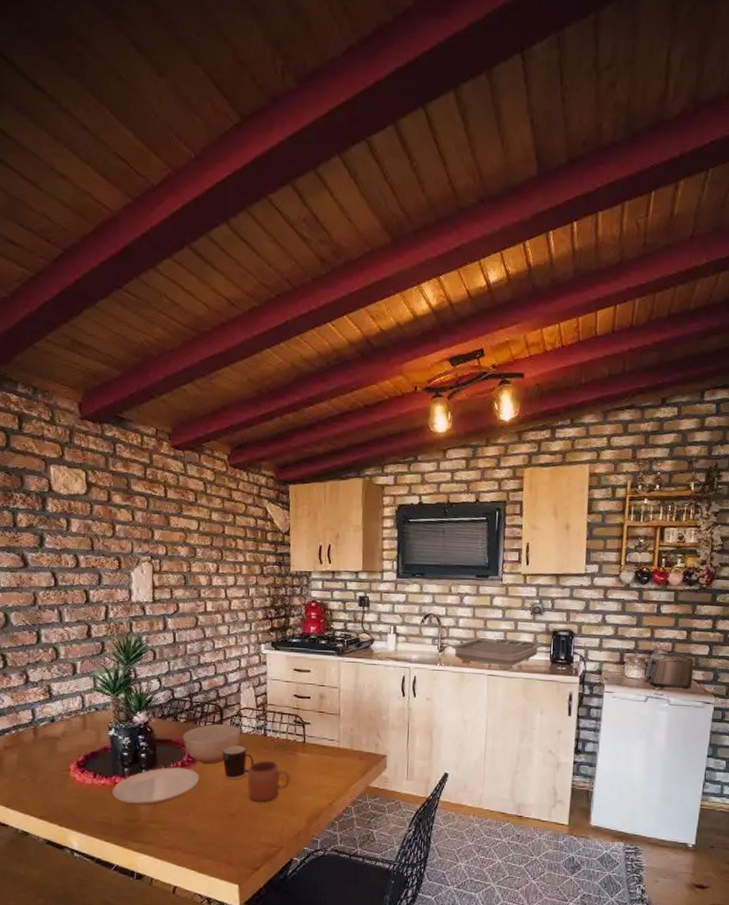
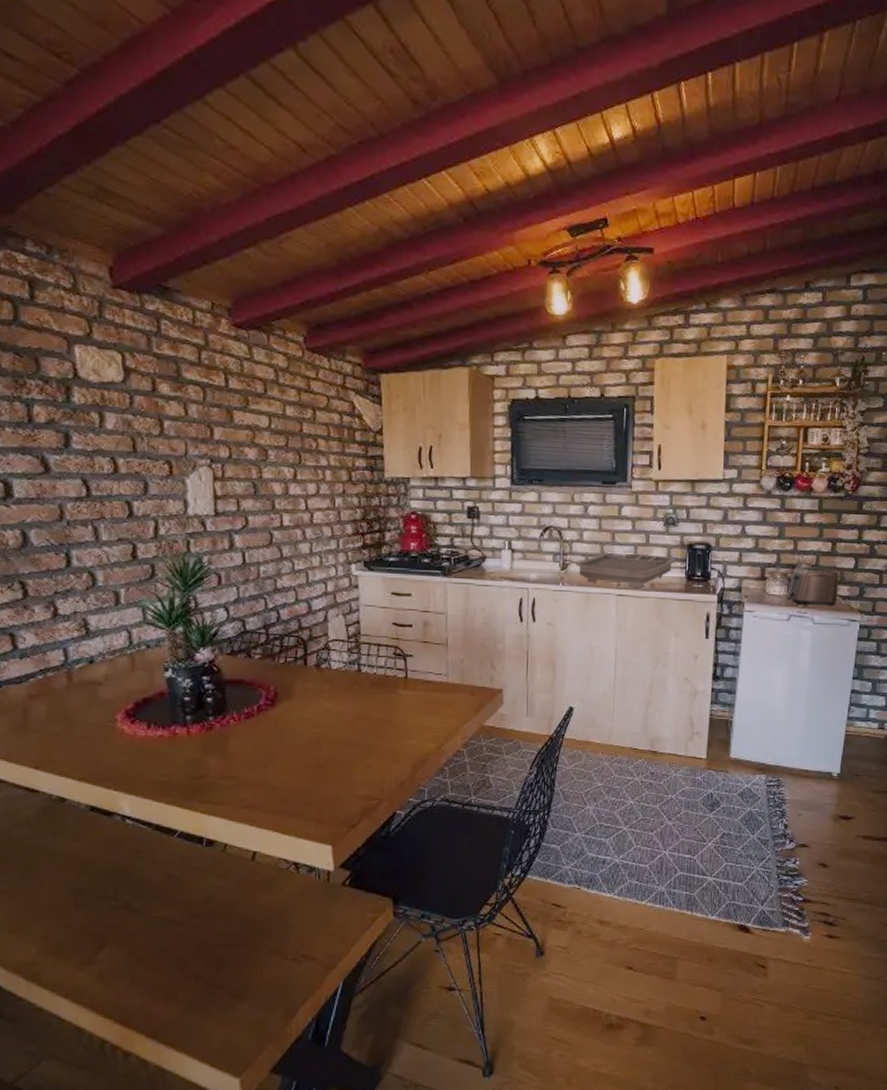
plate: present [113,767,200,805] -> none [172,713,281,759]
bowl: present [182,723,241,765] -> none [258,659,329,708]
mug: present [222,745,254,780] -> none [307,684,346,725]
mug: present [247,760,290,803] -> none [338,700,391,750]

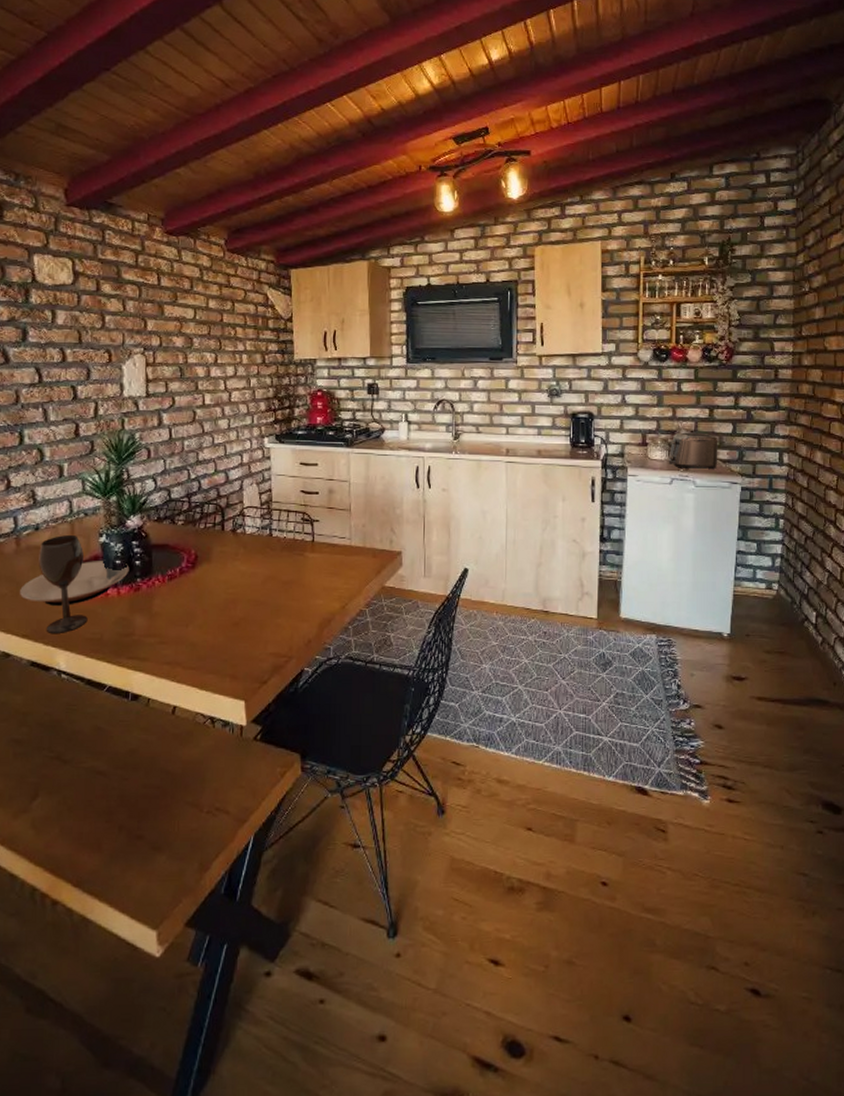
plate: none [74,697,200,746] -> present [20,561,130,605]
wine glass: none [93,668,154,776] -> present [37,534,88,633]
dish rack: present [574,552,676,589] -> none [466,422,561,456]

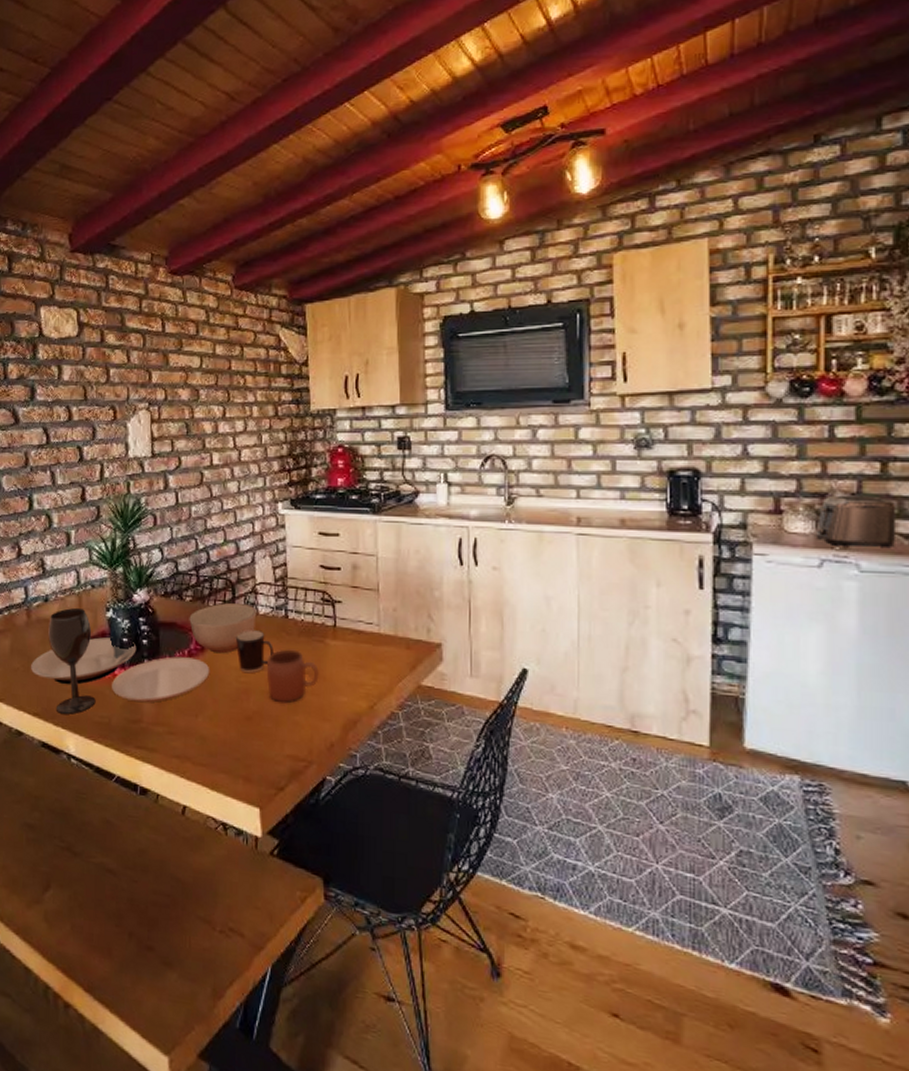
plate: none [104,574,201,618] -> present [112,656,210,703]
bowl: none [181,524,244,570] -> present [189,602,257,654]
mug: none [224,548,259,586] -> present [235,630,274,674]
mug: none [252,562,299,609] -> present [266,649,319,704]

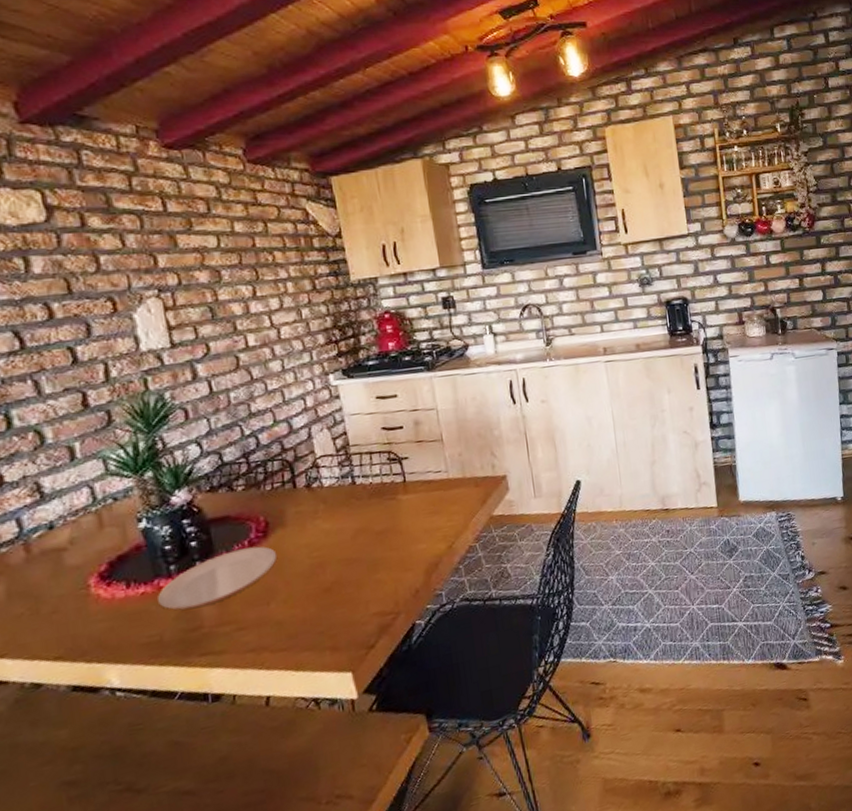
plate: present [31,637,137,684] -> none [41,547,184,616]
wine glass: present [47,607,96,714] -> none [58,526,140,648]
bowl: present [189,602,257,654] -> none [244,479,322,537]
mug: present [235,630,274,674] -> none [300,502,345,548]
mug: present [266,649,319,704] -> none [339,512,396,567]
toaster: present [815,495,897,547] -> none [766,303,813,342]

